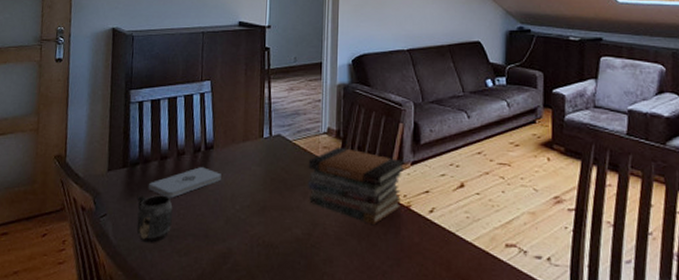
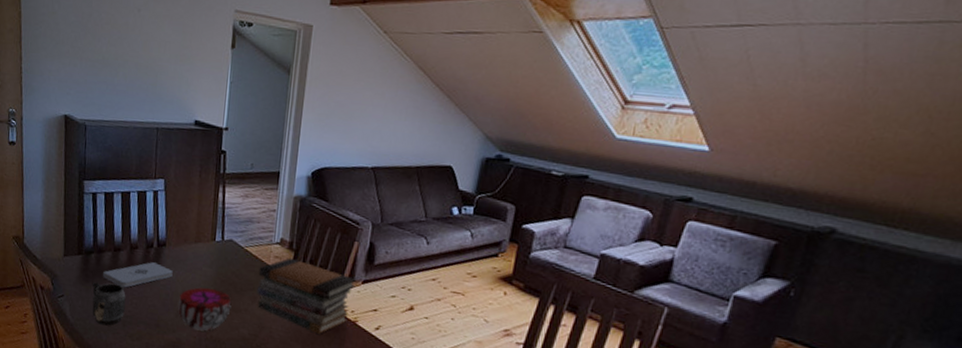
decorative bowl: none [227,188,283,237] -> present [177,287,232,331]

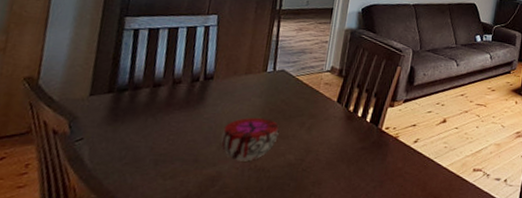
mug: present [92,282,126,325] -> none [118,121,162,167]
notepad: present [102,262,173,288] -> none [135,96,219,125]
book stack: present [256,257,356,334] -> none [305,84,398,152]

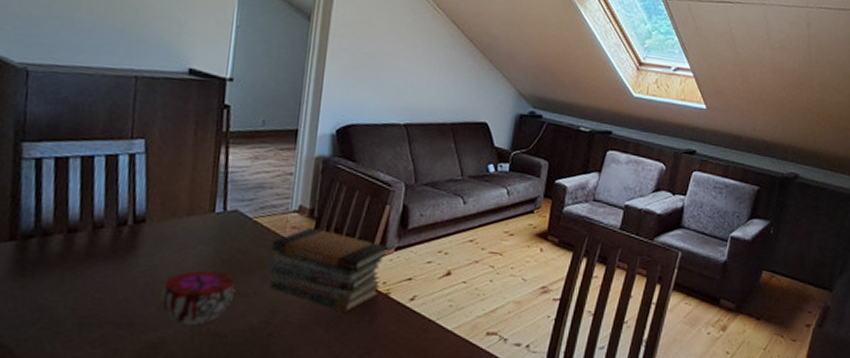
book stack: none [305,84,398,152] -> present [268,227,388,312]

